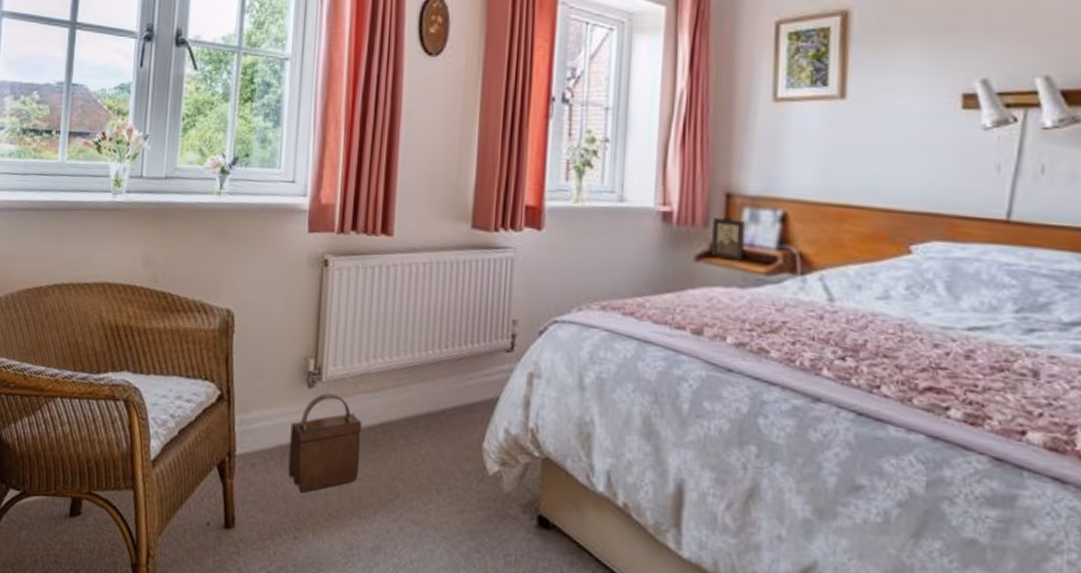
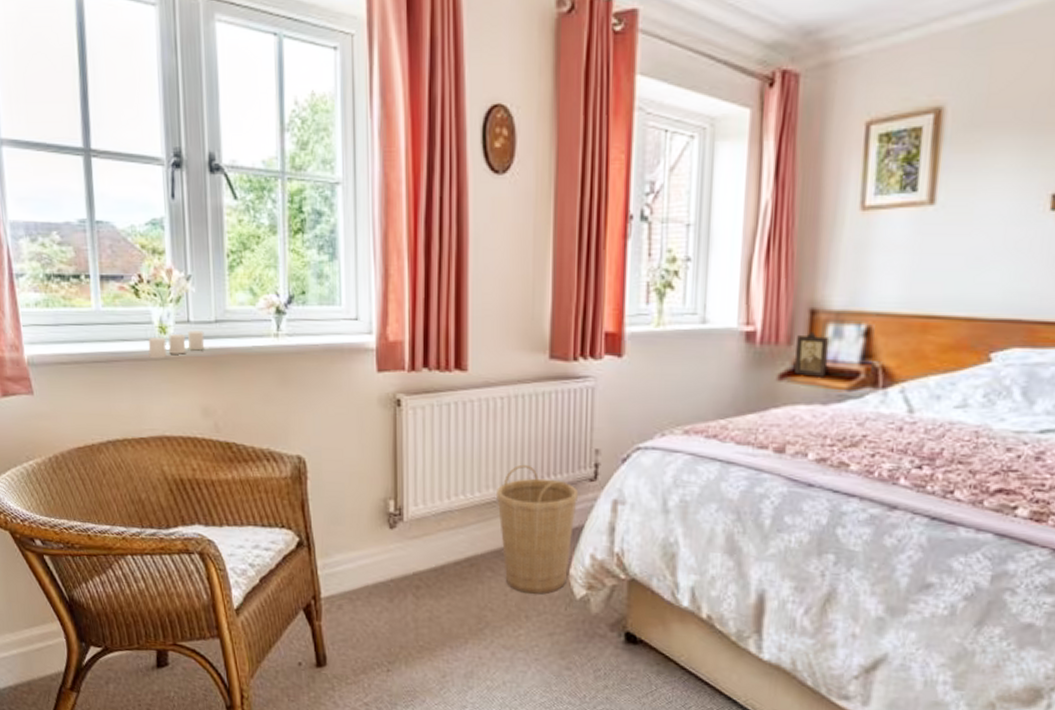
candle: none [102,185,154,210] -> present [148,330,205,359]
handbag: present [288,393,362,493] -> none [375,533,448,629]
basket: none [414,331,494,467] -> present [497,464,578,594]

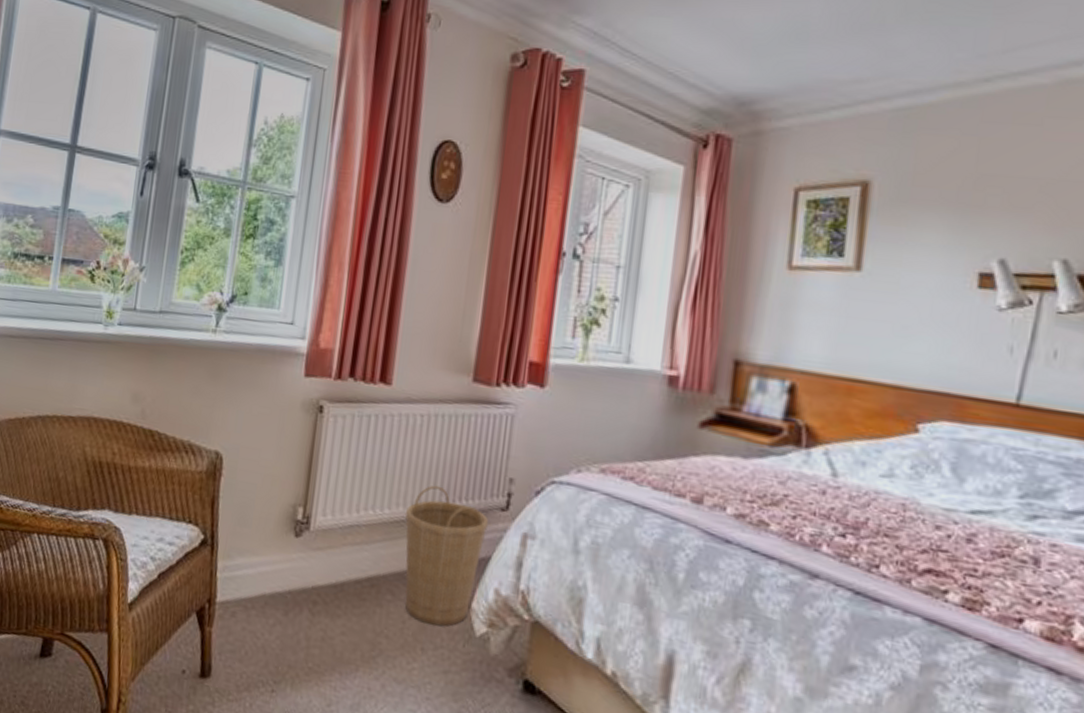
candle: present [148,330,205,359] -> none [92,318,147,342]
photo frame: present [794,331,829,377] -> none [716,382,752,430]

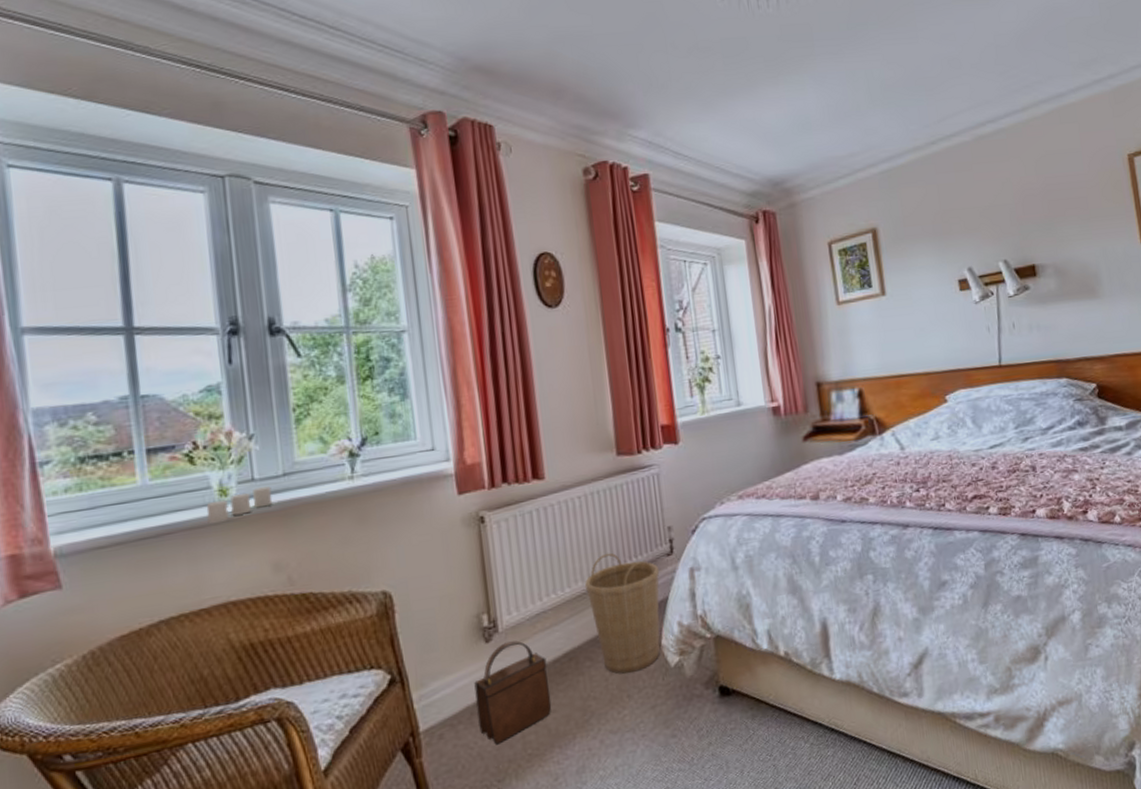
candle: none [92,318,147,342] -> present [206,486,273,524]
handbag: none [269,543,349,645] -> present [474,640,552,745]

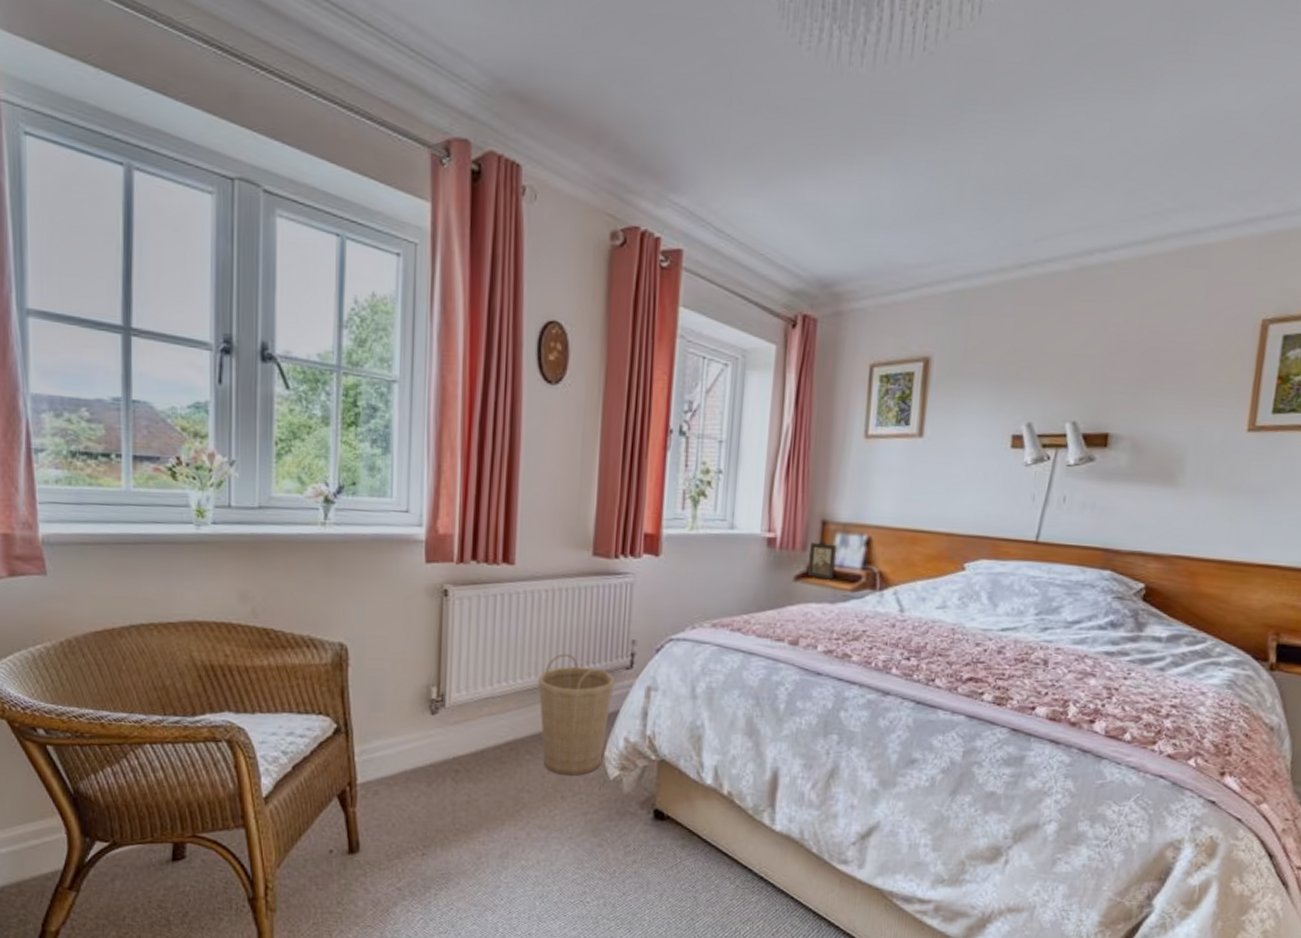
candle: present [206,486,273,524] -> none [183,515,246,543]
handbag: present [474,640,552,745] -> none [413,718,488,813]
photo frame: none [811,399,839,435] -> present [808,539,837,580]

